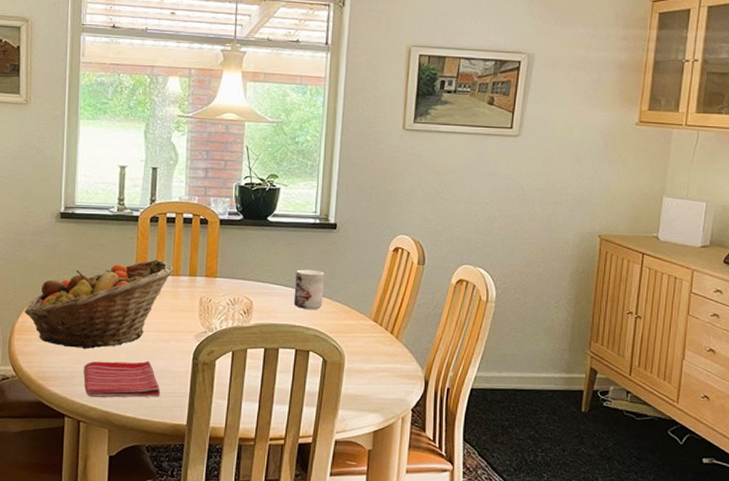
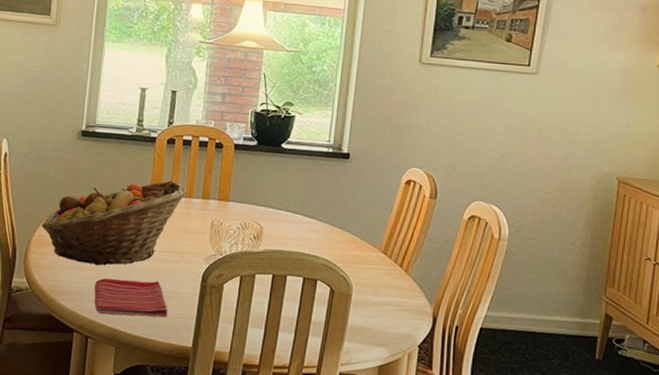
mug: present [294,269,325,309] -> none [303,197,336,238]

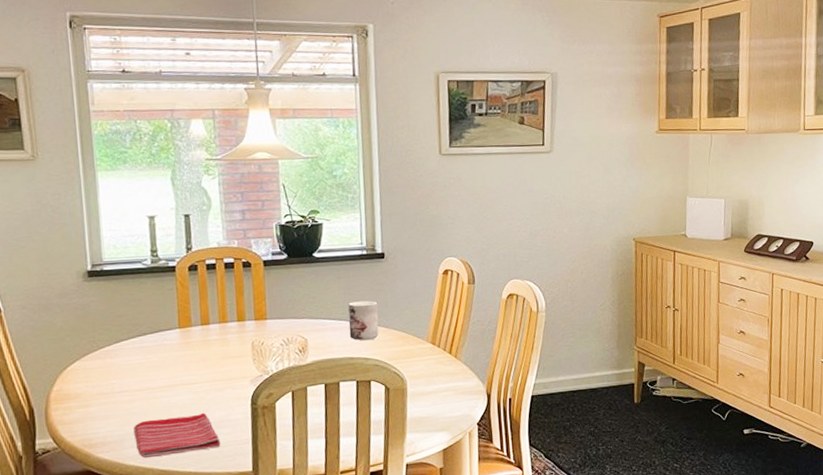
fruit basket: present [42,180,188,266] -> none [59,308,220,410]
mug: none [303,197,336,238] -> present [348,300,379,340]

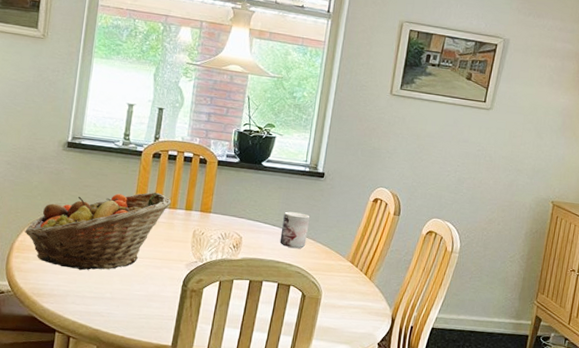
fruit basket: none [59,308,220,410] -> present [25,192,172,271]
dish towel: present [134,412,221,459] -> none [77,282,149,319]

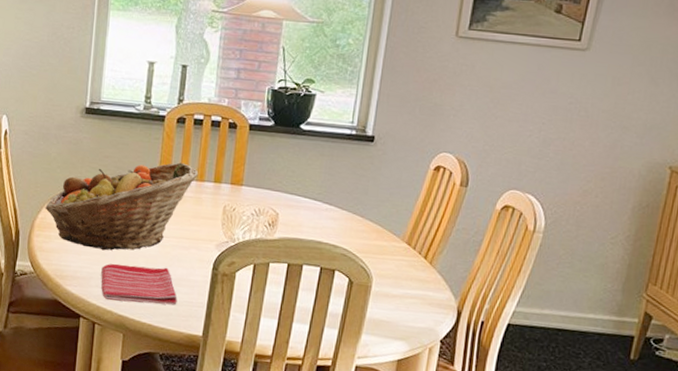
dish towel: none [77,282,149,319] -> present [101,263,178,306]
mug: present [279,211,310,248] -> none [322,183,358,227]

